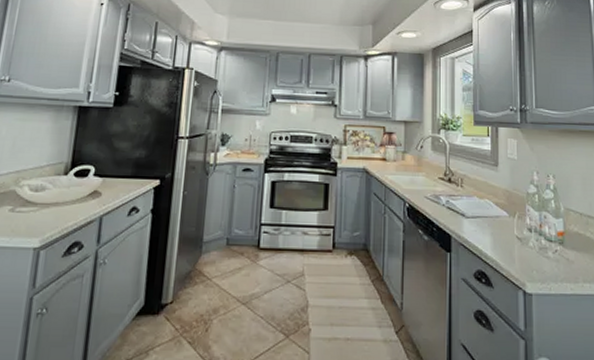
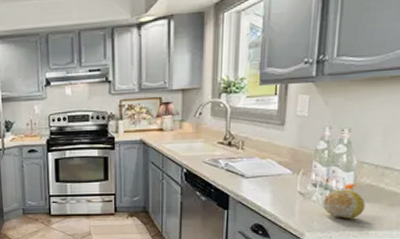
fruit: none [539,236,577,269] -> present [323,189,366,219]

